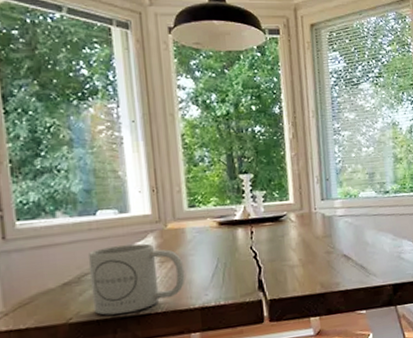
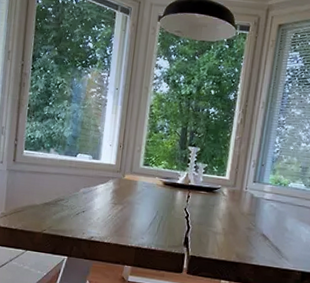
mug: present [87,243,185,316] -> none [61,182,131,237]

